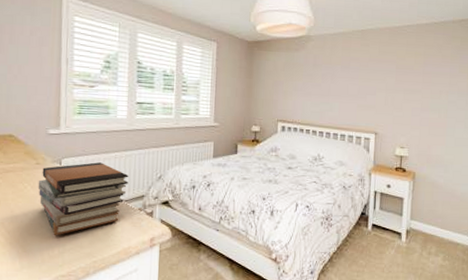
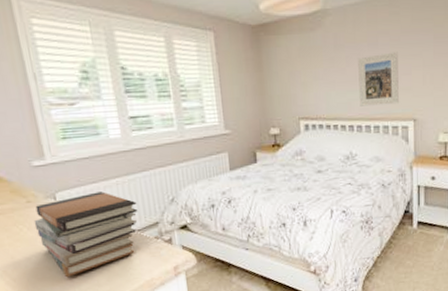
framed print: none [330,75,366,118] -> present [358,51,399,107]

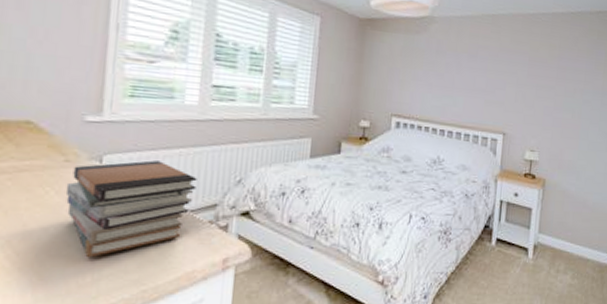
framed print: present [358,51,399,107] -> none [453,66,495,116]

